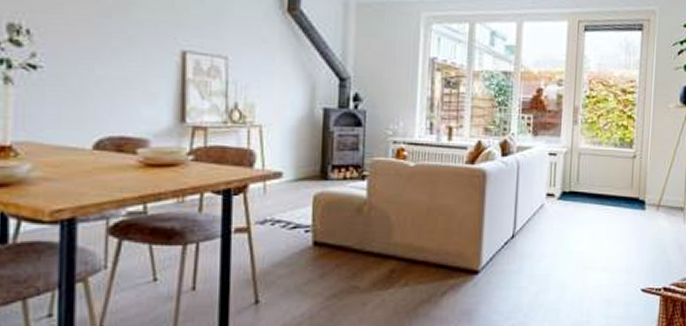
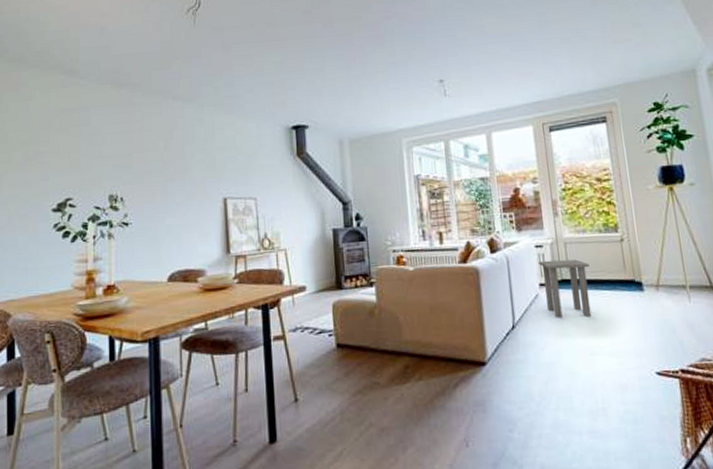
side table: none [549,169,599,232] -> present [538,259,592,318]

